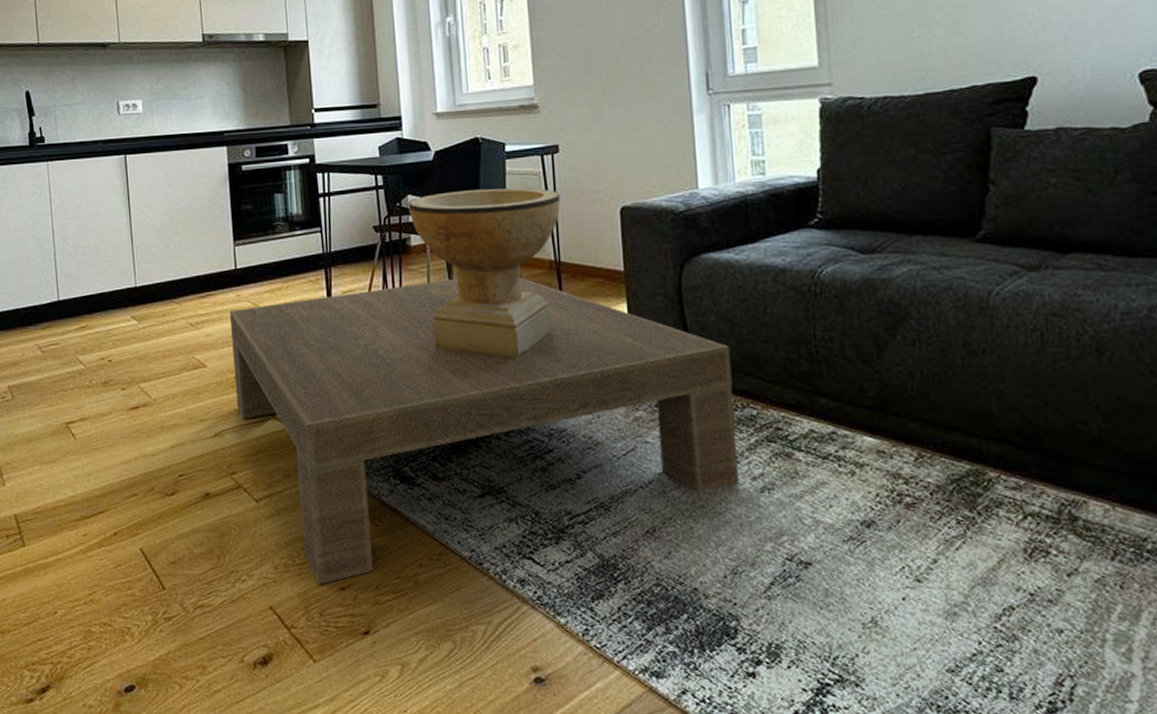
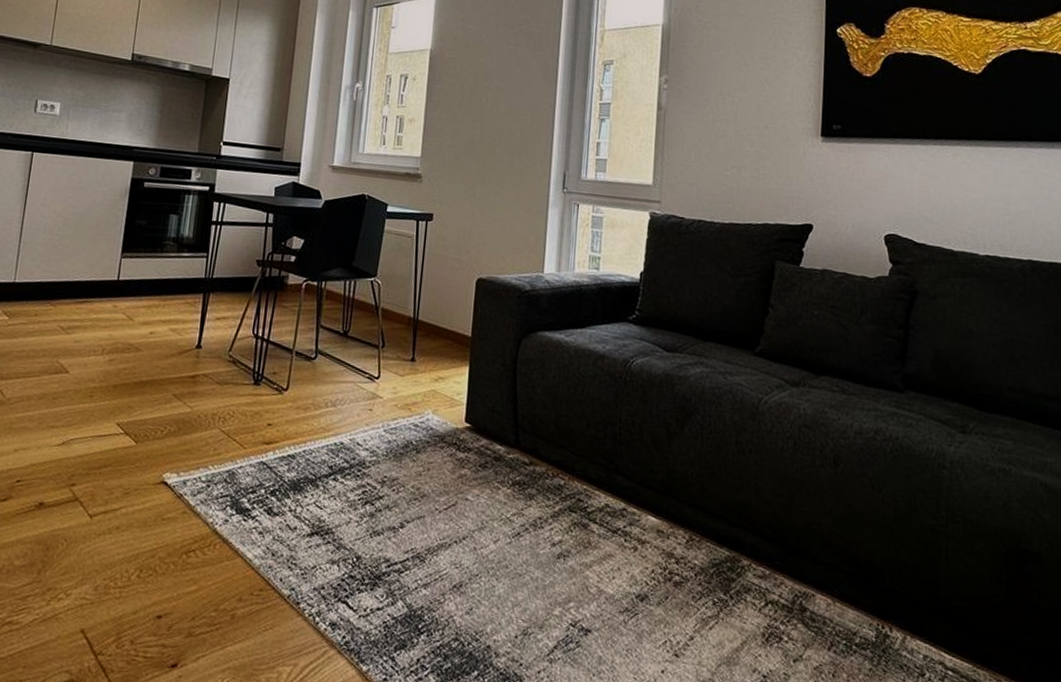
coffee table: present [229,277,739,585] -> none [90,319,550,611]
decorative bowl: present [408,188,561,358] -> none [291,239,428,404]

